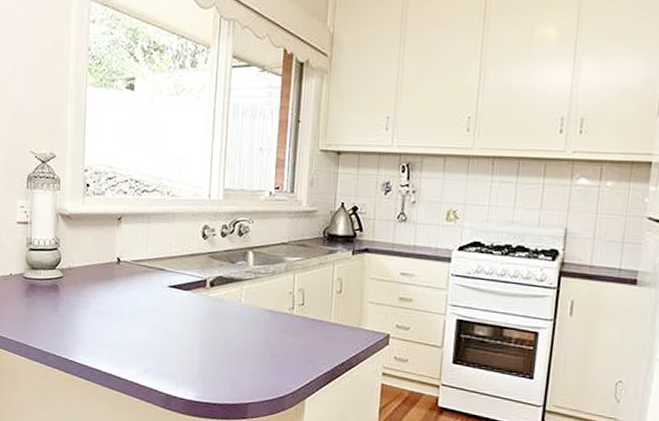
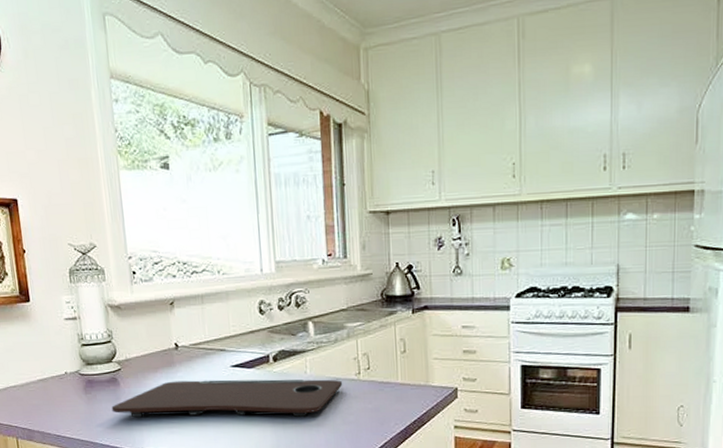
cutting board: none [49,294,276,346] -> present [111,379,343,418]

